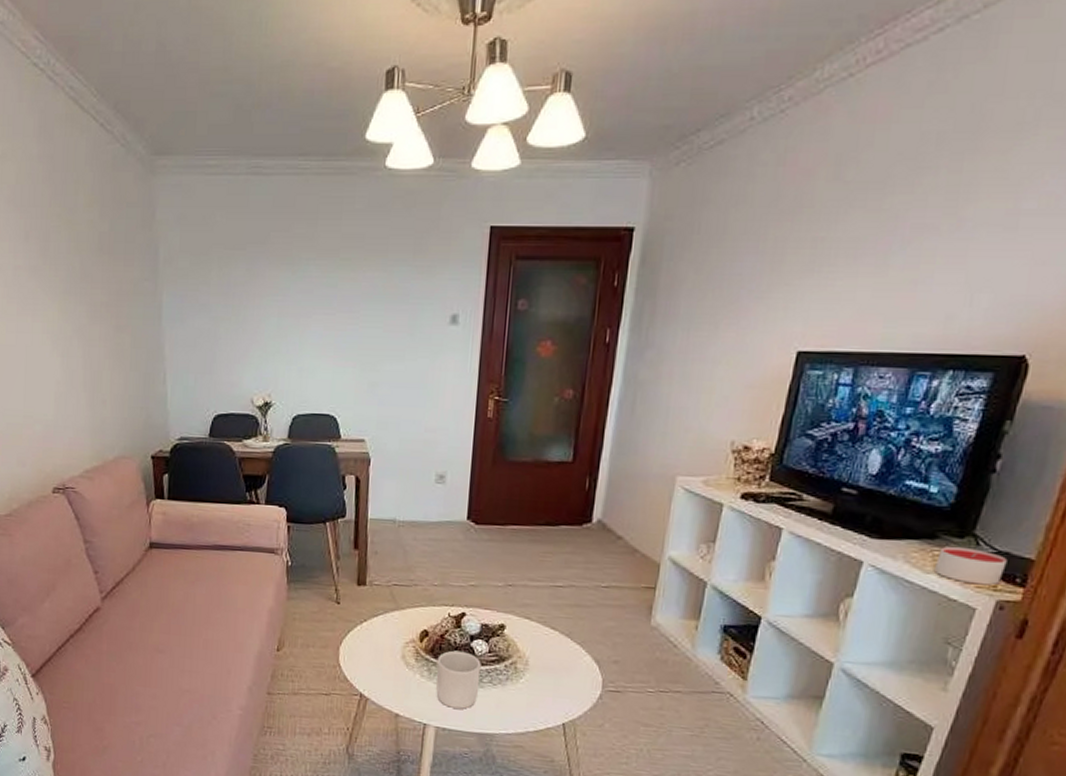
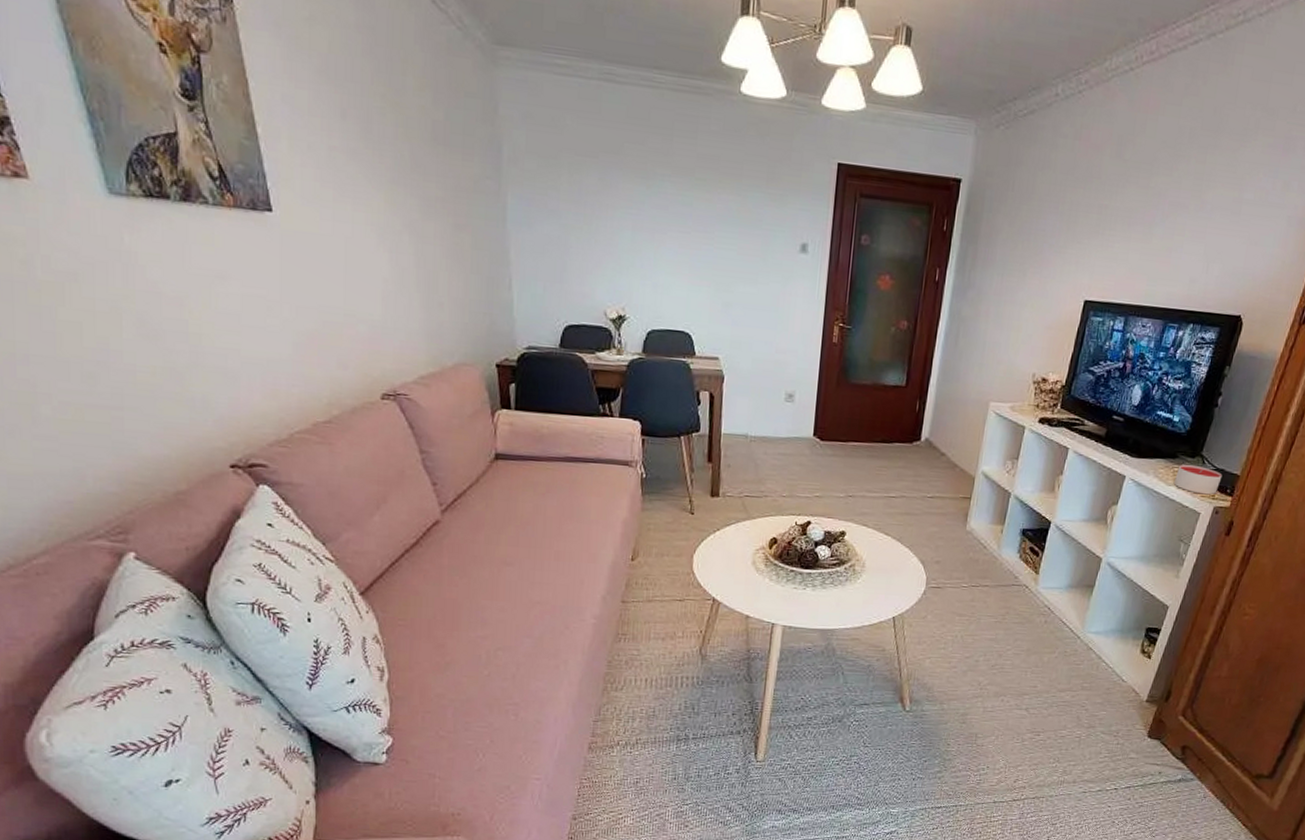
mug: present [436,650,481,710] -> none [783,555,824,609]

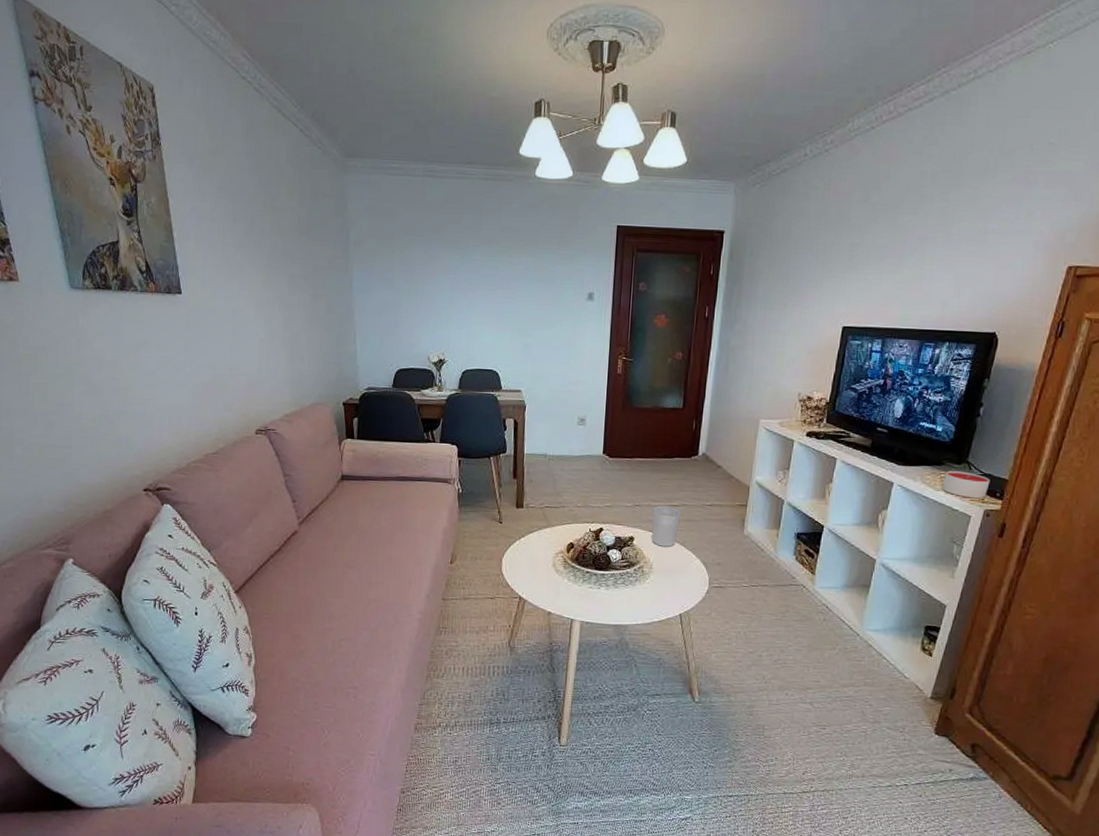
candle holder: none [865,496,900,543] -> present [651,505,682,547]

